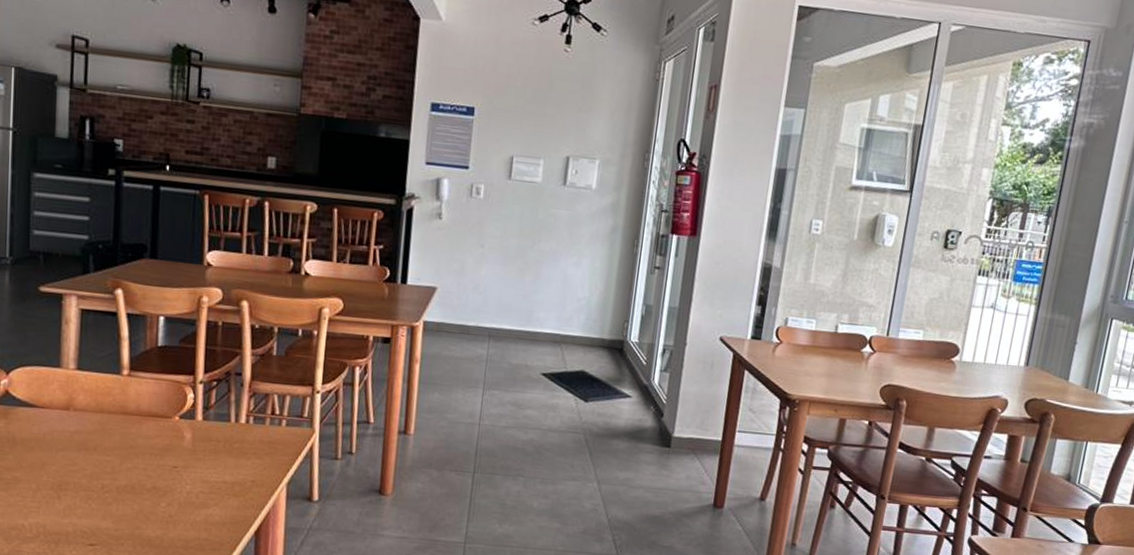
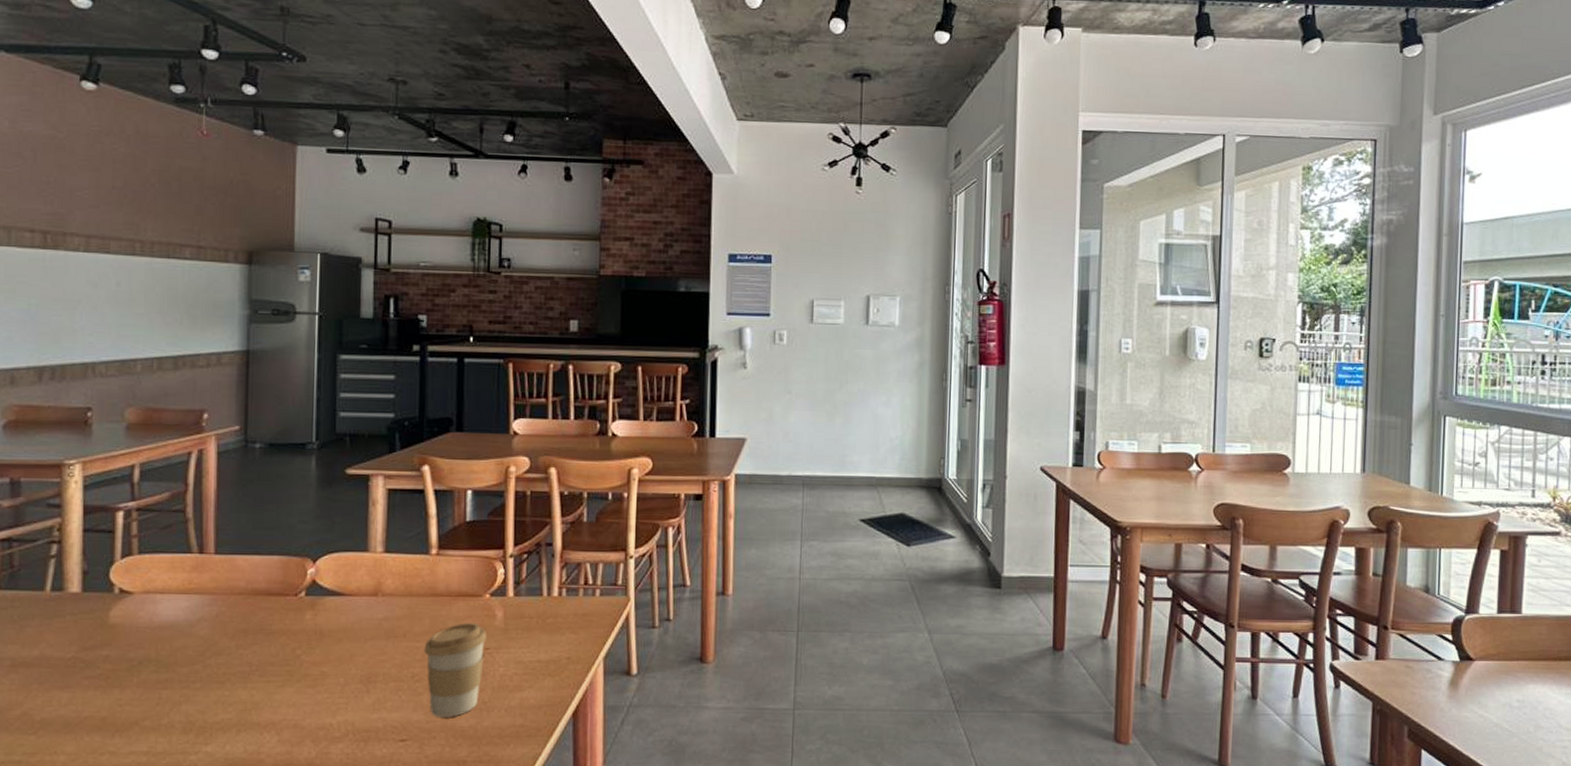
coffee cup: none [113,441,176,527] -> present [424,622,488,717]

